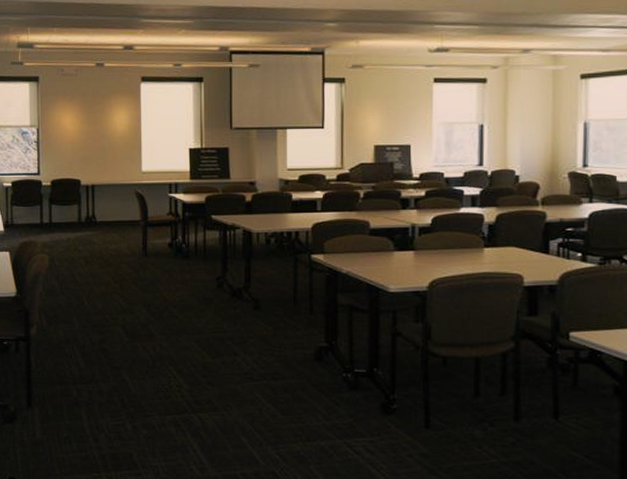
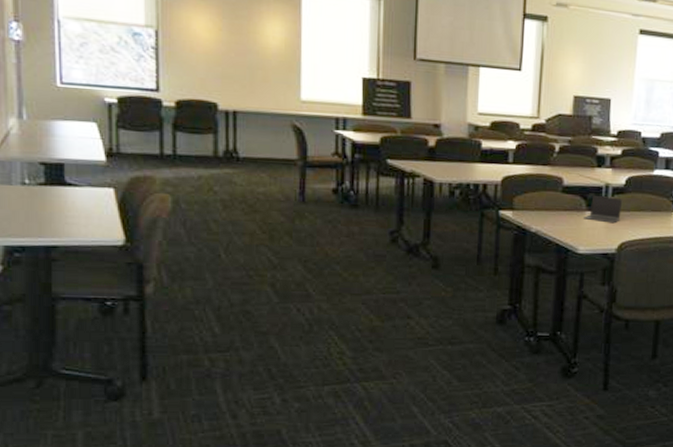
laptop computer: none [392,236,431,262] -> present [584,196,623,224]

